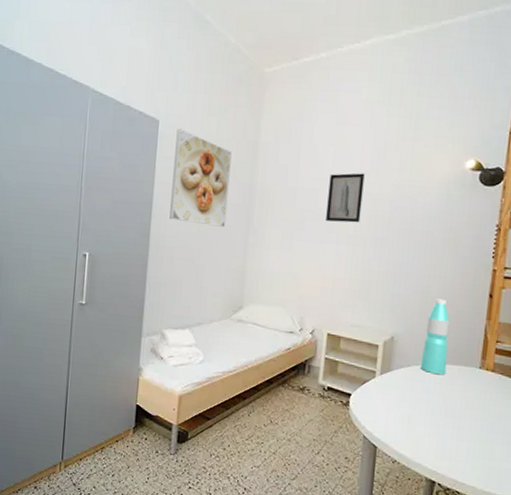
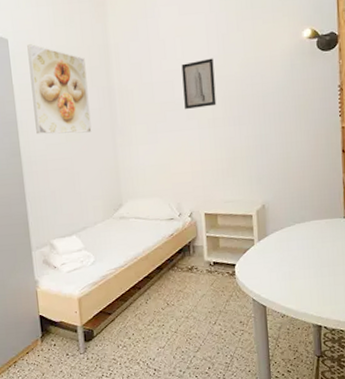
water bottle: present [420,298,450,375] -> none [291,162,316,232]

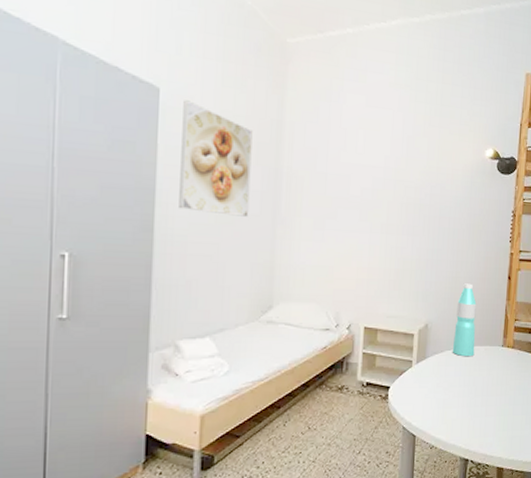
wall art: present [181,58,217,109] -> none [358,158,395,211]
water bottle: none [291,162,316,232] -> present [452,283,477,357]

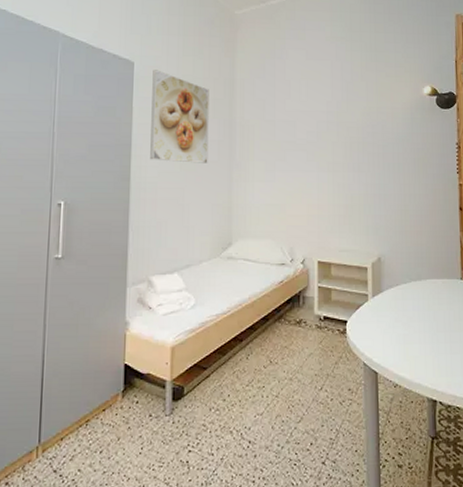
water bottle: present [452,283,477,357] -> none [408,216,432,291]

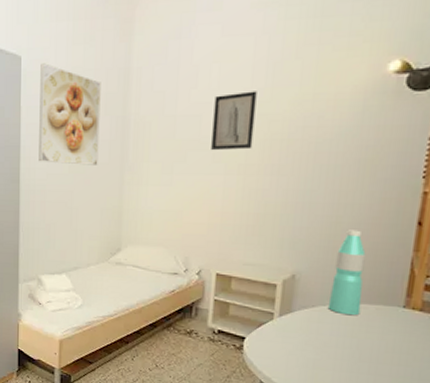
wall art: none [305,103,337,150] -> present [211,91,257,150]
water bottle: none [408,216,432,291] -> present [327,230,366,316]

